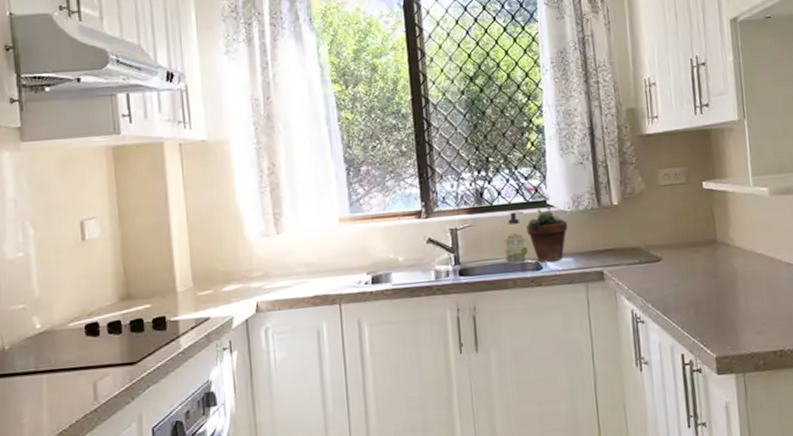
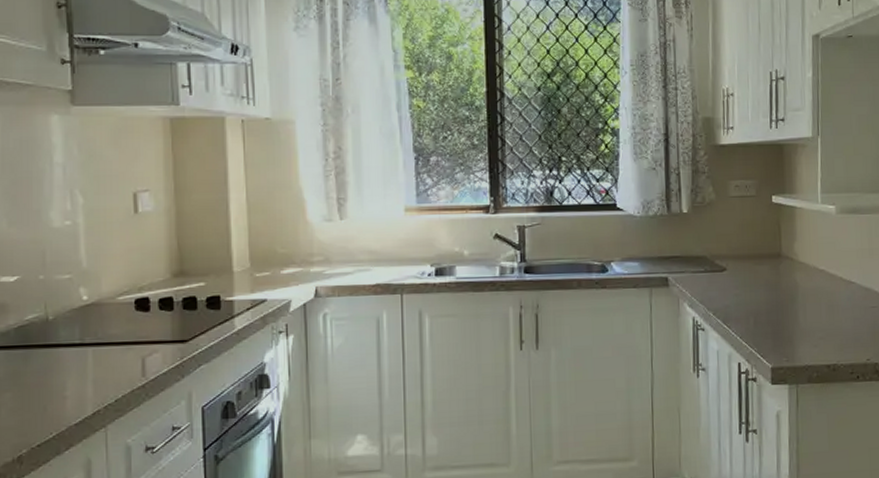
soap dispenser: present [503,211,528,264] -> none [571,213,595,265]
succulent plant: present [526,193,569,263] -> none [595,197,637,265]

